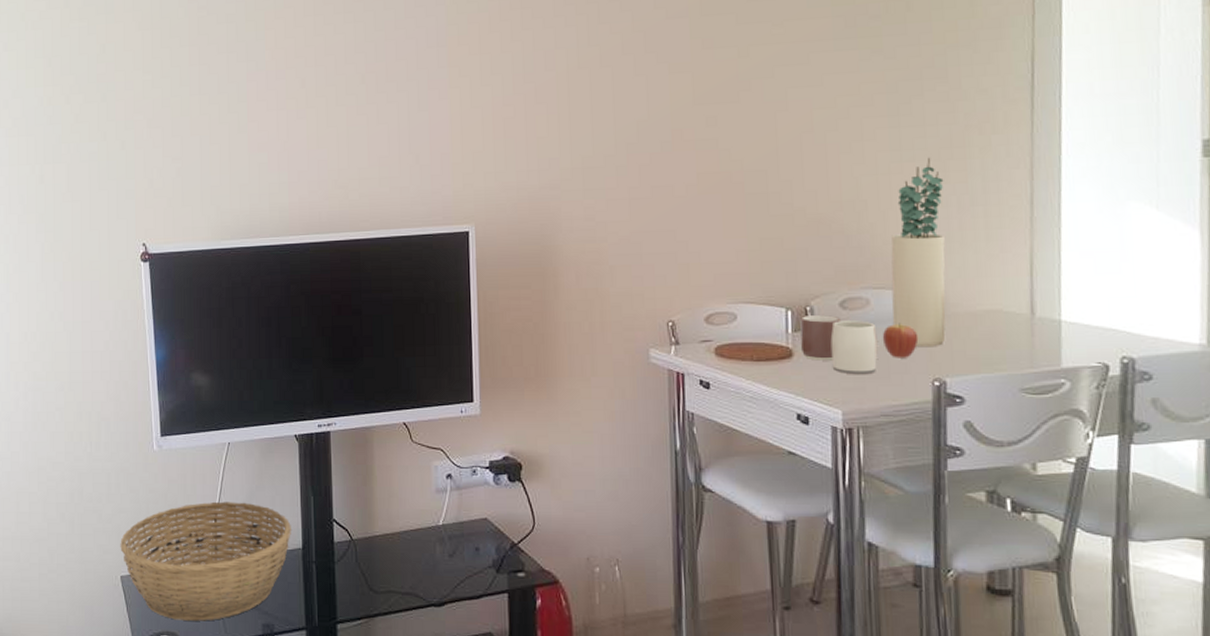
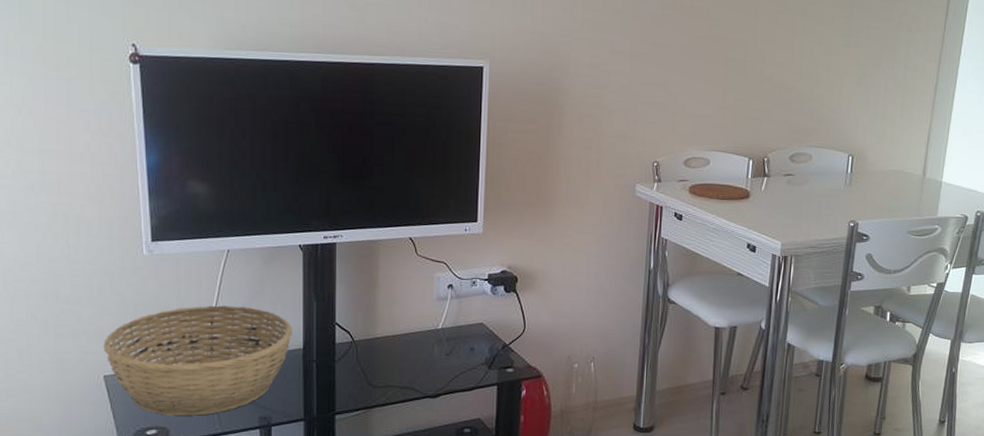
mug: present [800,315,842,361] -> none [757,165,790,202]
mug: present [830,320,878,375] -> none [778,171,814,215]
fruit: present [882,323,919,358] -> none [817,176,844,204]
vase: present [890,157,946,348] -> none [826,45,878,196]

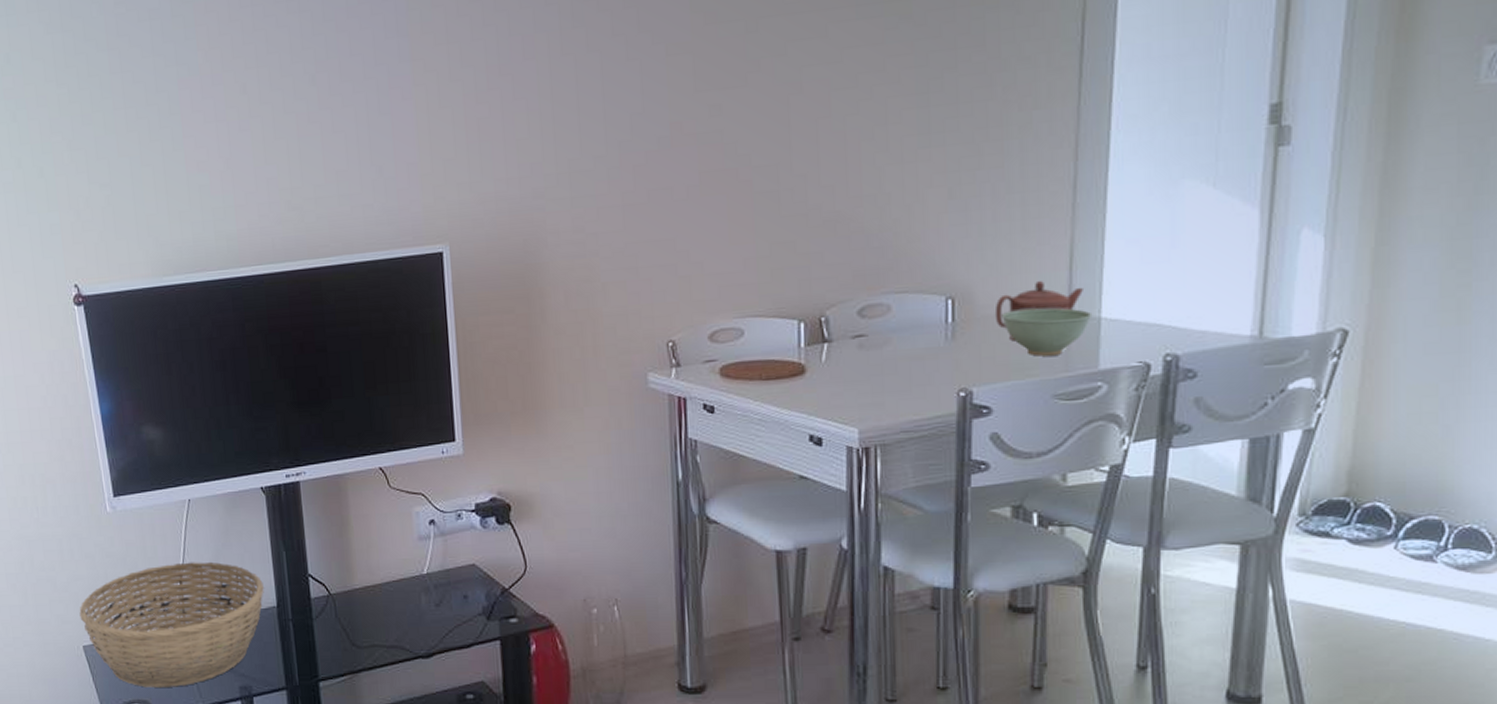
teapot: none [878,151,933,191] -> present [994,280,1083,342]
bowl: none [882,169,938,204] -> present [1002,307,1093,357]

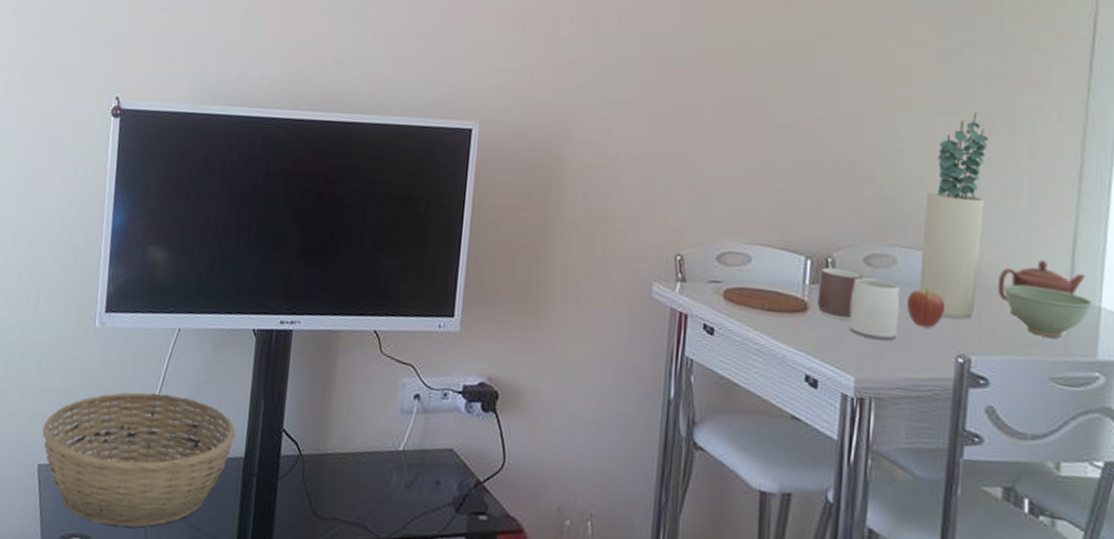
mug: none [814,325,860,376] -> present [818,267,865,321]
mug: none [847,329,899,390] -> present [849,277,901,341]
fruit: none [904,329,944,369] -> present [906,288,946,328]
vase: none [915,140,977,356] -> present [919,112,989,320]

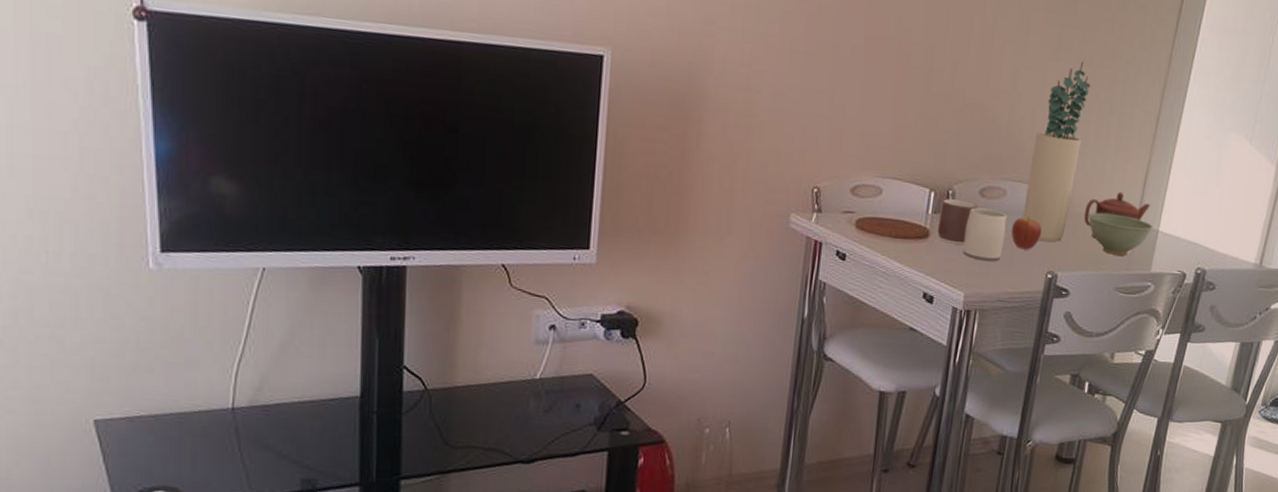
basket: present [42,392,236,528] -> none [94,337,348,475]

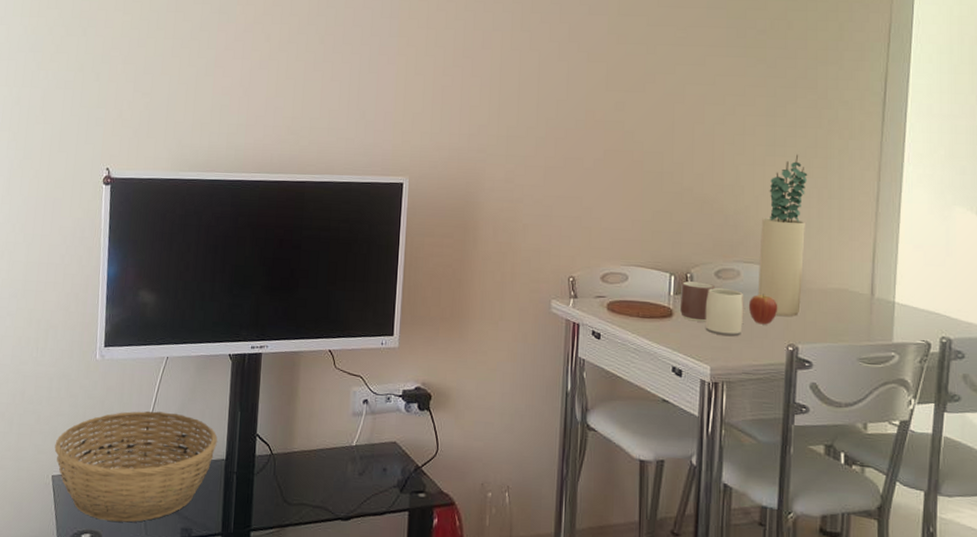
basket: none [94,337,348,475] -> present [54,410,218,523]
teapot: present [1083,191,1150,239] -> none [817,267,882,312]
bowl: present [1088,212,1154,256] -> none [822,287,889,327]

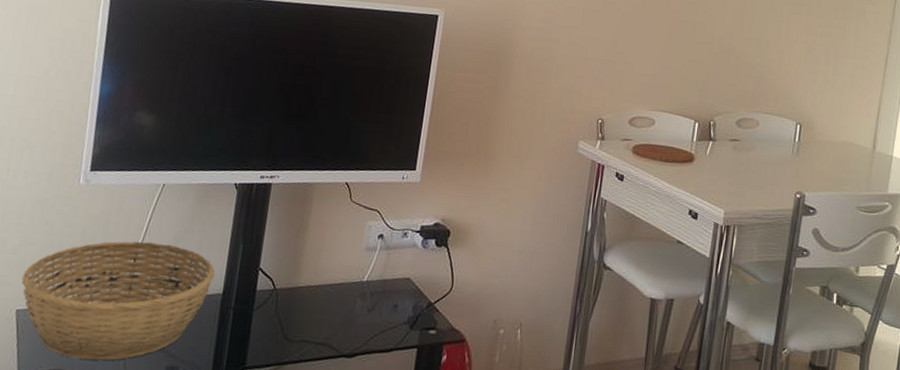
mug: present [680,281,716,322] -> none [701,128,736,168]
mug: present [705,288,744,337] -> none [722,136,761,183]
fruit: present [748,294,778,325] -> none [763,143,791,173]
vase: present [757,154,808,317] -> none [773,14,828,166]

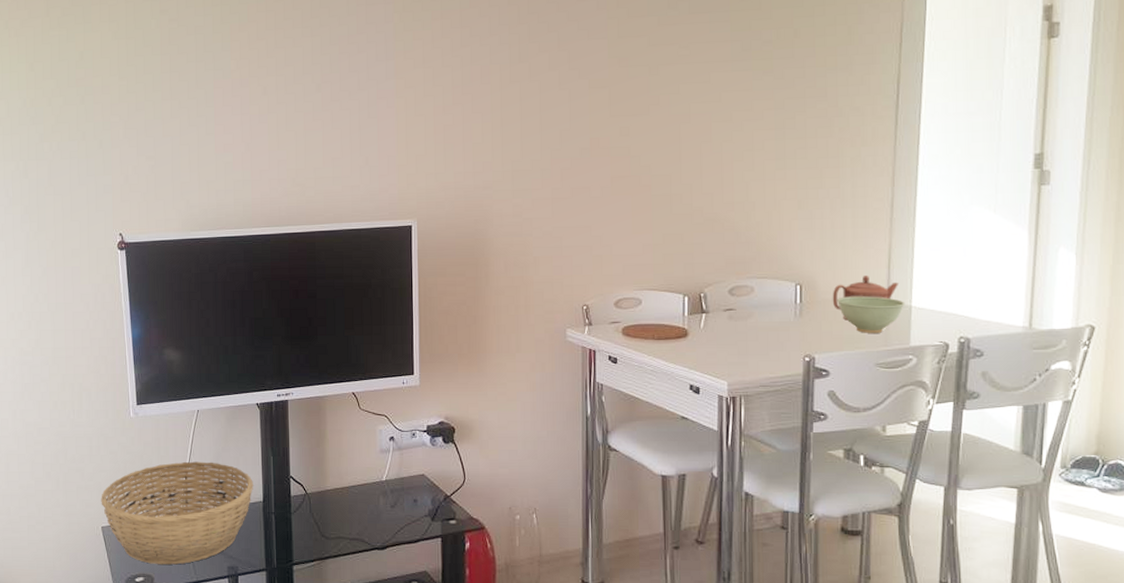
teapot: none [826,122,884,163] -> present [832,274,898,321]
bowl: none [830,140,888,178] -> present [837,296,906,333]

